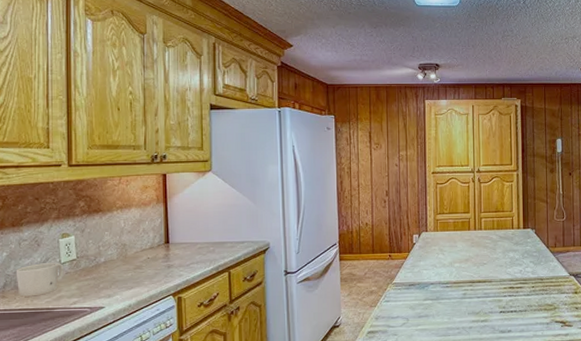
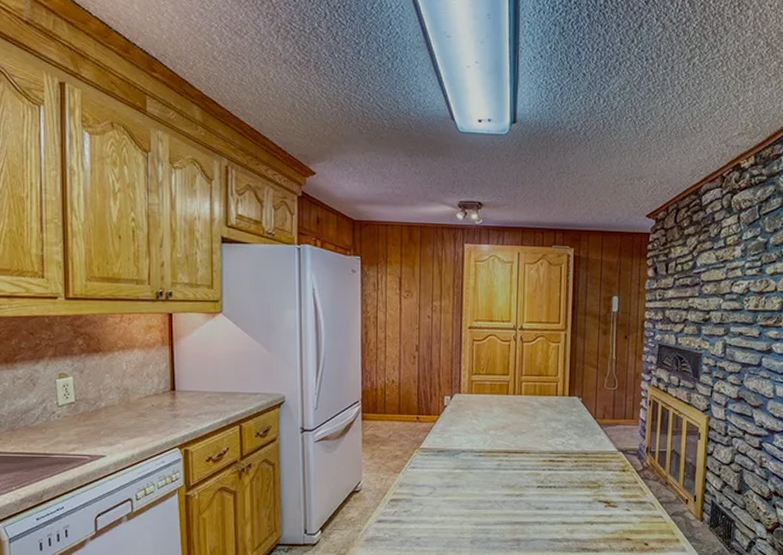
mug: present [16,263,64,297] -> none [10,404,62,440]

